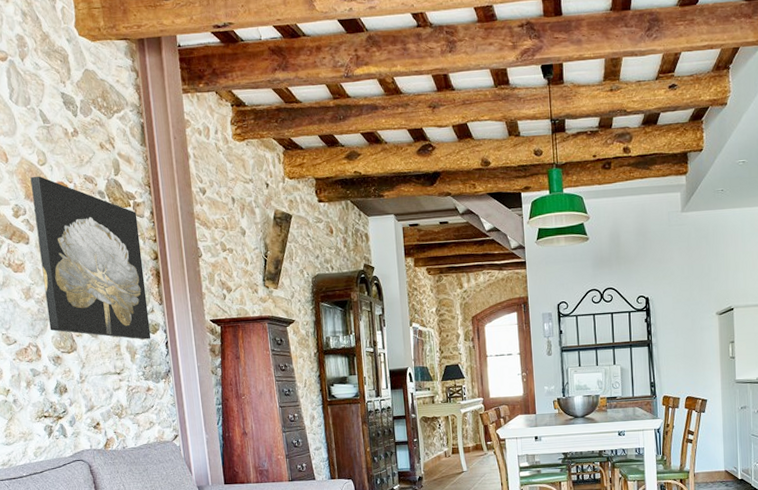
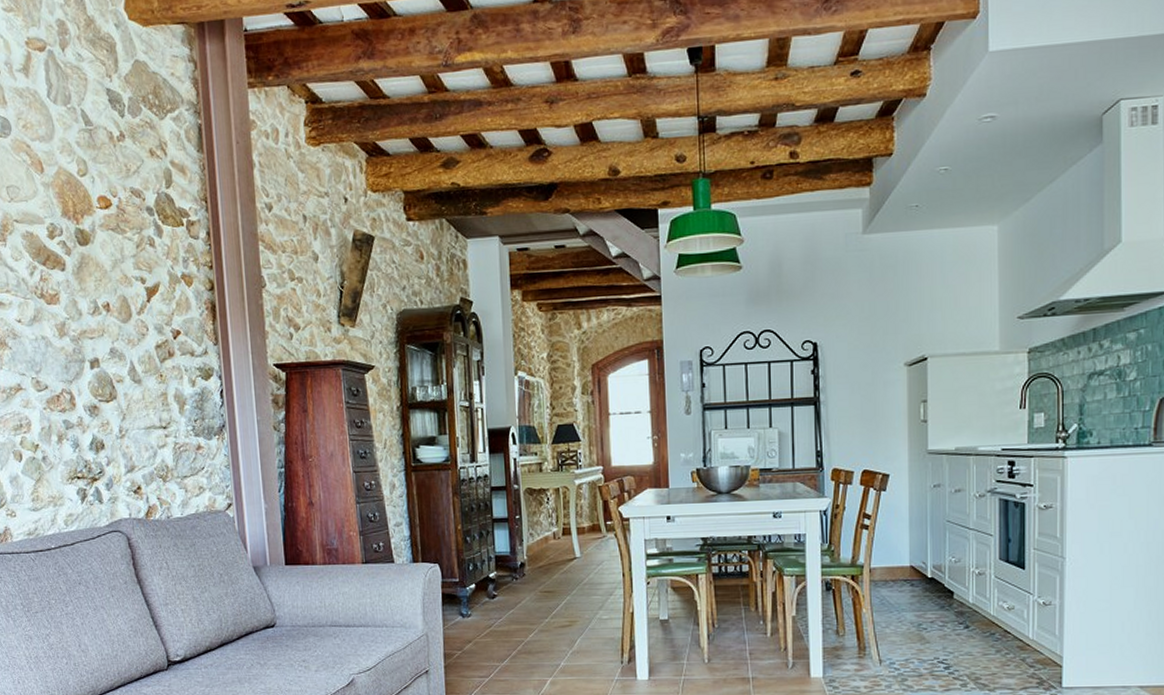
wall art: present [30,176,151,340] -> none [68,188,204,387]

